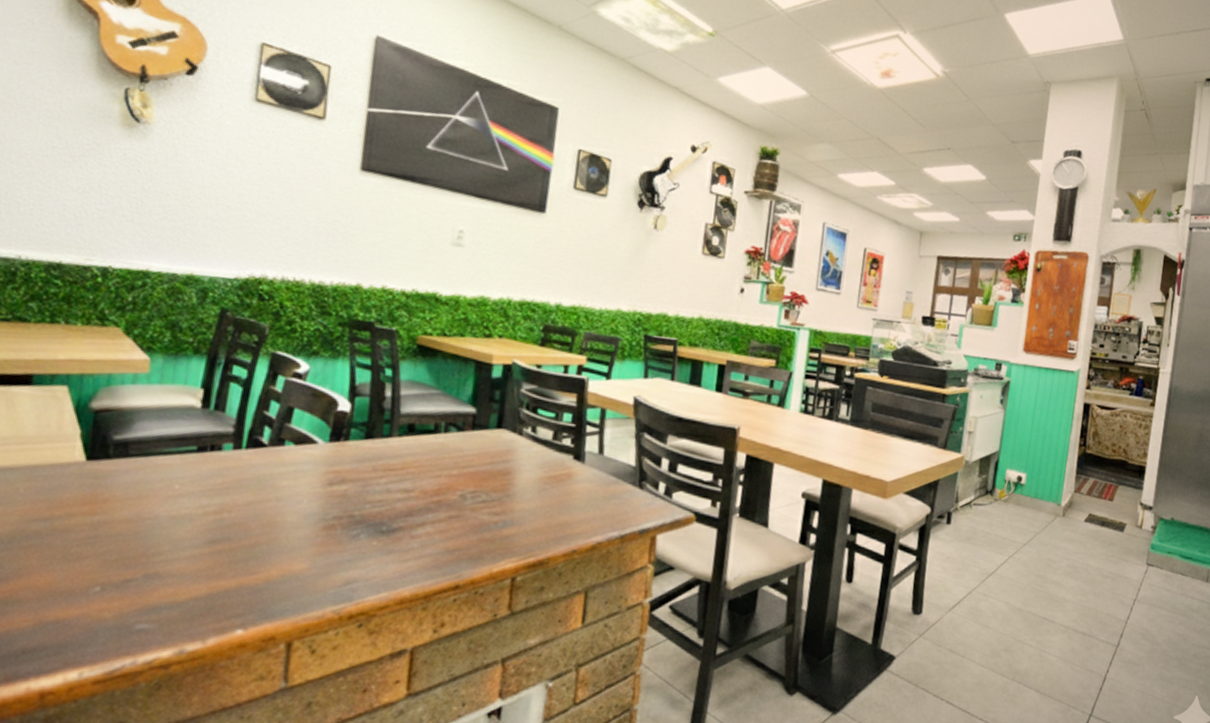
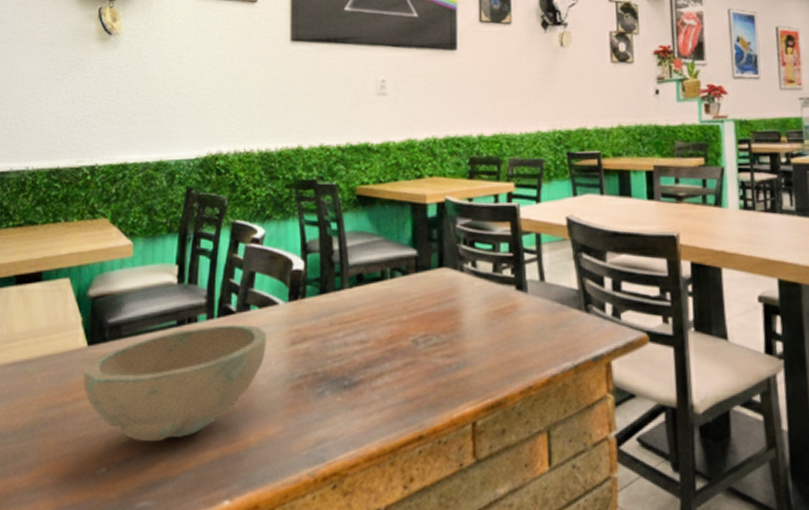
bowl: none [78,456,301,567] -> present [83,324,267,442]

